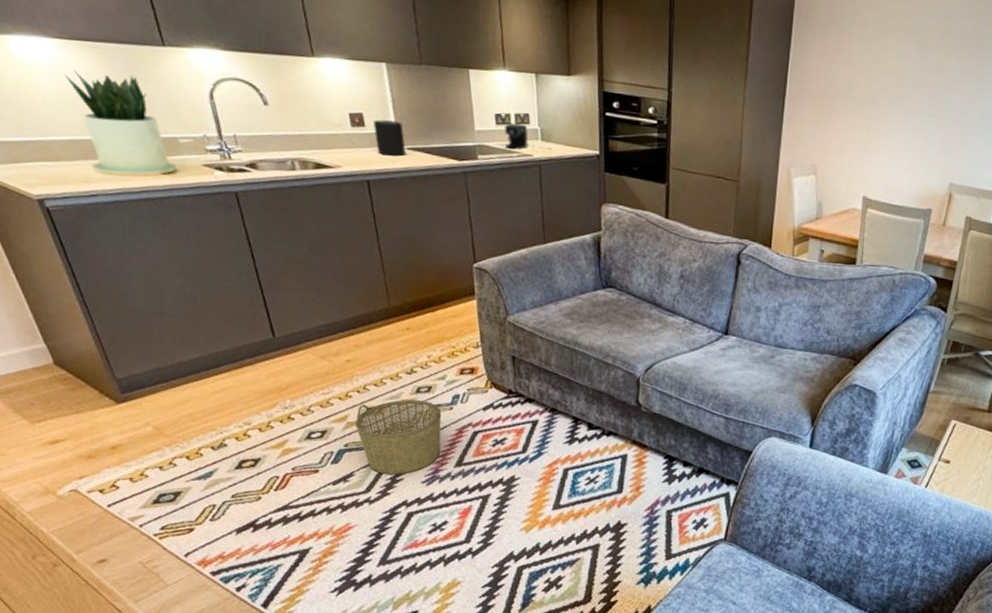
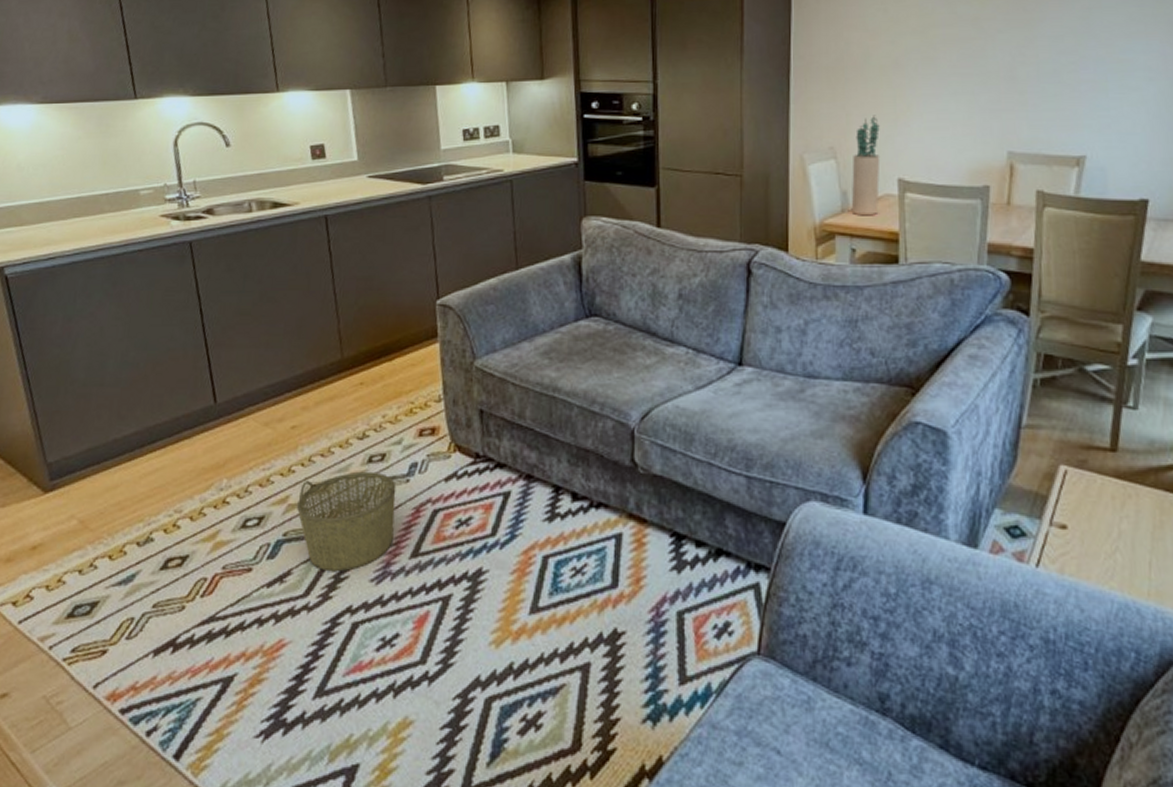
planter: present [65,71,178,176] -> none [41,131,136,235]
pen holder: present [373,119,406,156] -> none [334,149,367,187]
coffee maker: present [504,123,552,151] -> none [472,137,525,165]
vase: none [823,141,854,225] -> present [851,115,881,216]

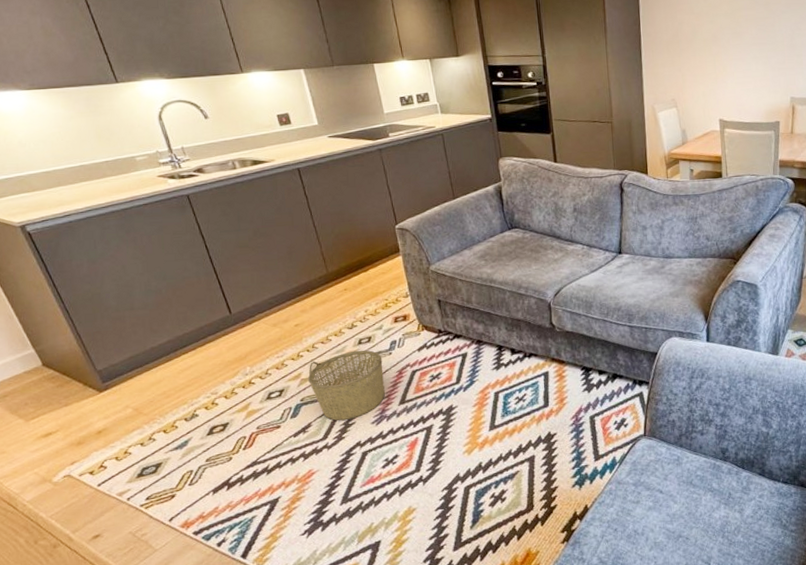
vase: present [851,115,881,216] -> none [688,75,707,147]

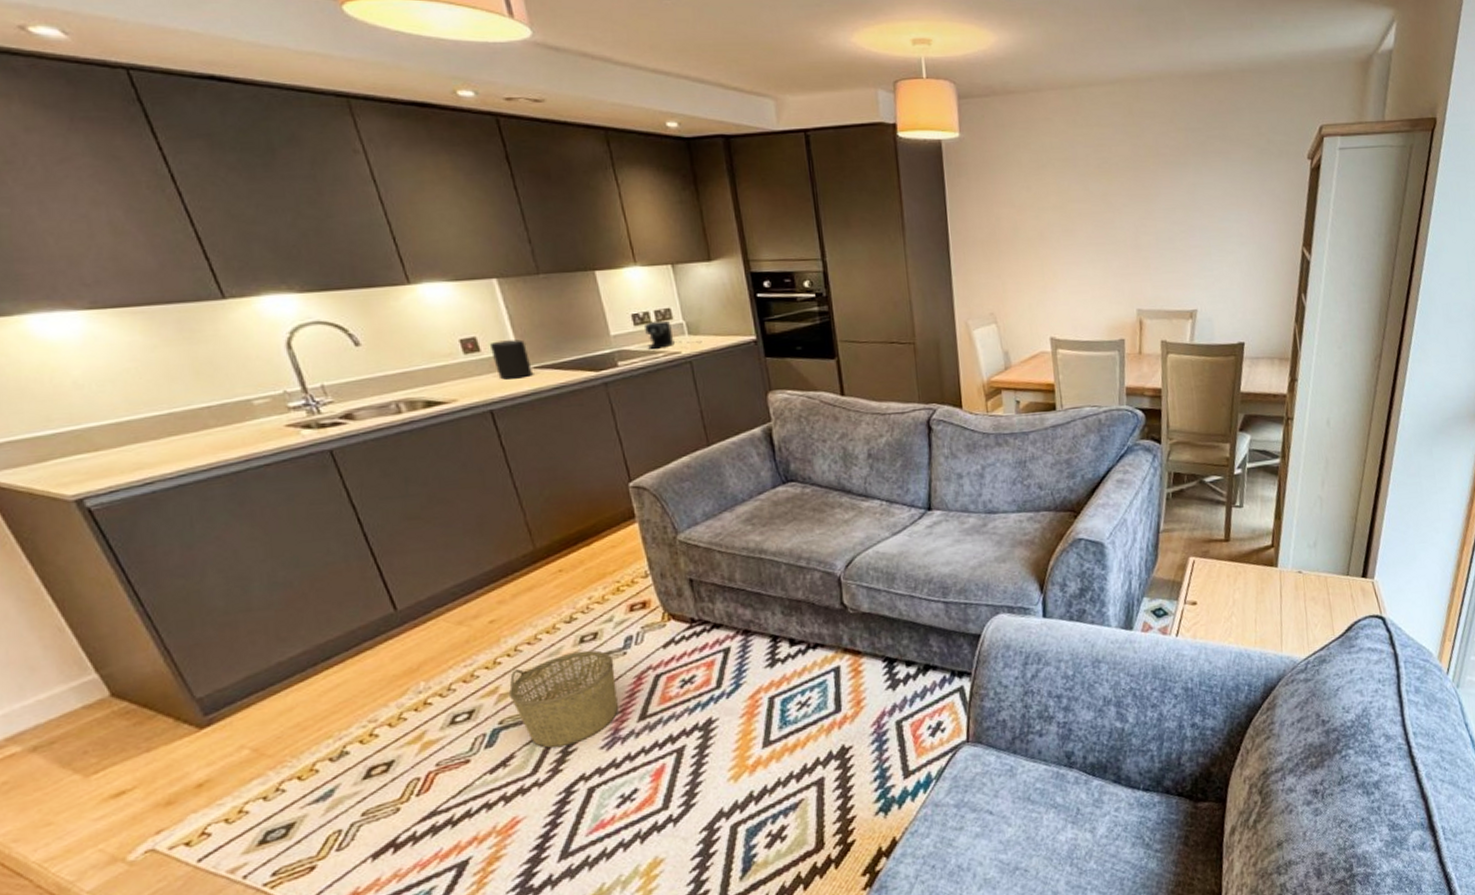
pen holder: none [297,115,328,145] -> present [489,339,532,380]
coffee maker: none [408,102,451,124] -> present [643,320,702,349]

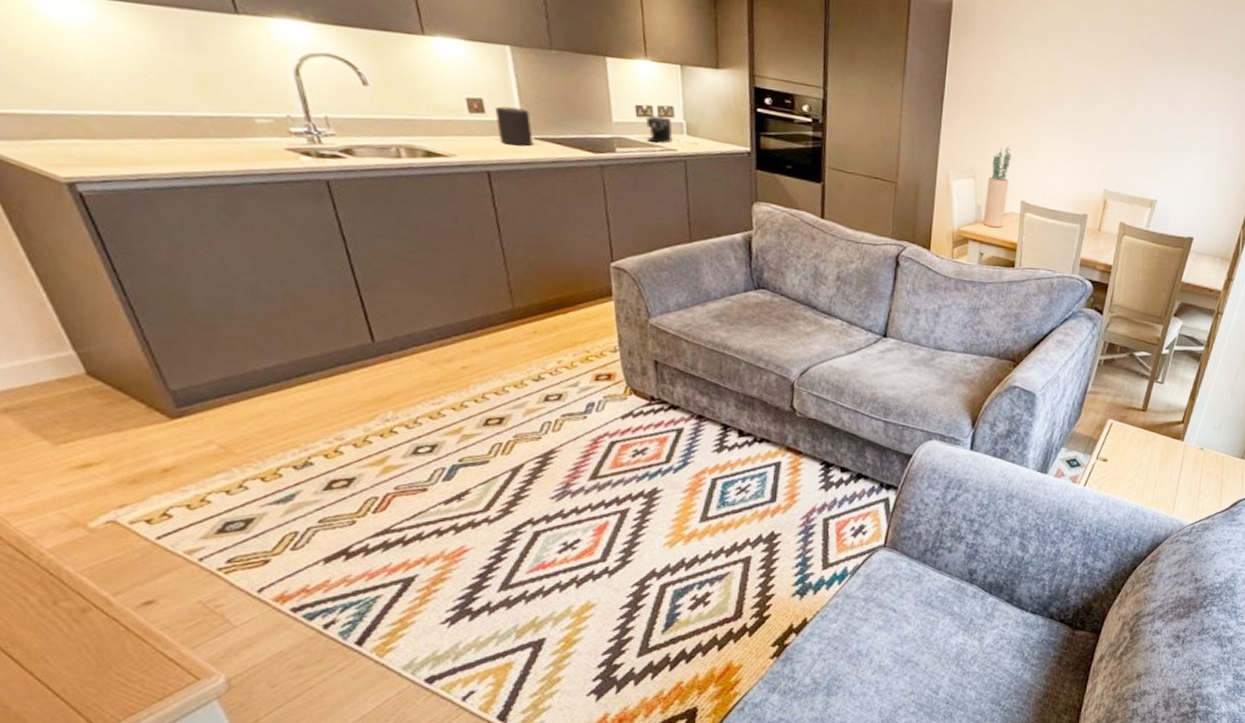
basket: present [508,650,618,749] -> none [471,408,574,492]
vase: none [1011,282,1036,372] -> present [982,146,1012,228]

